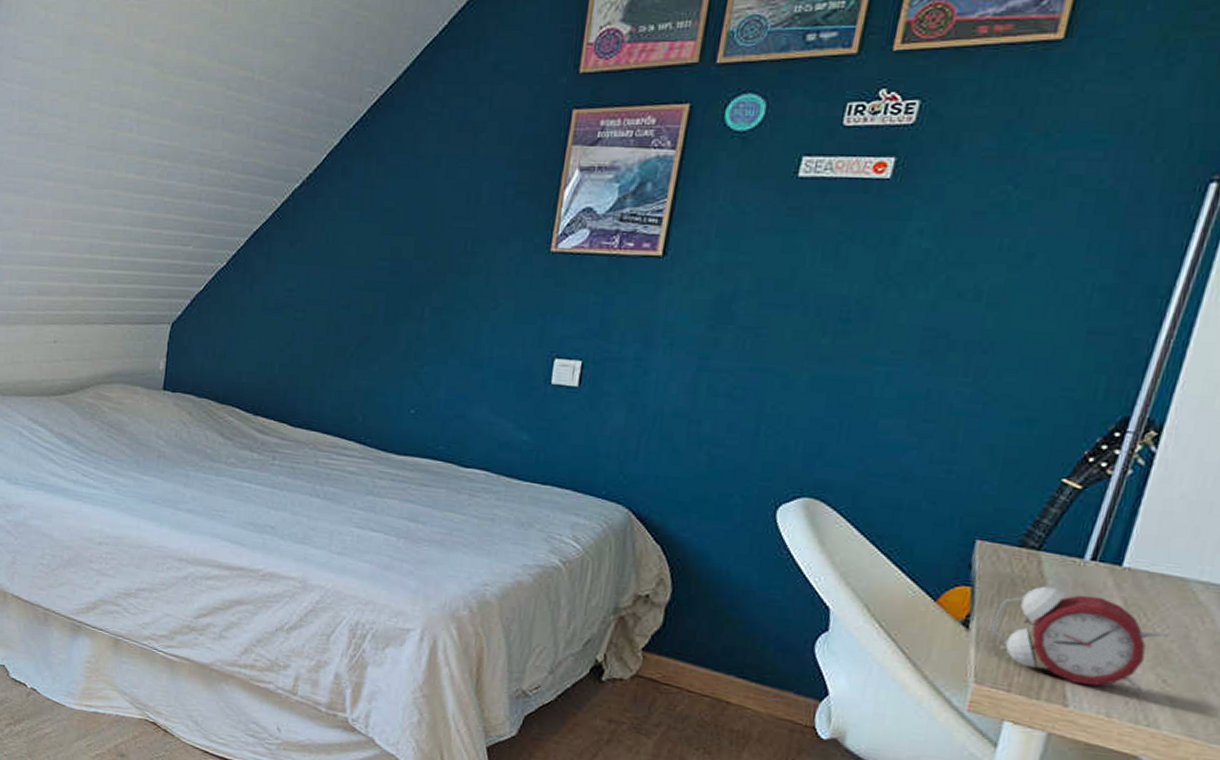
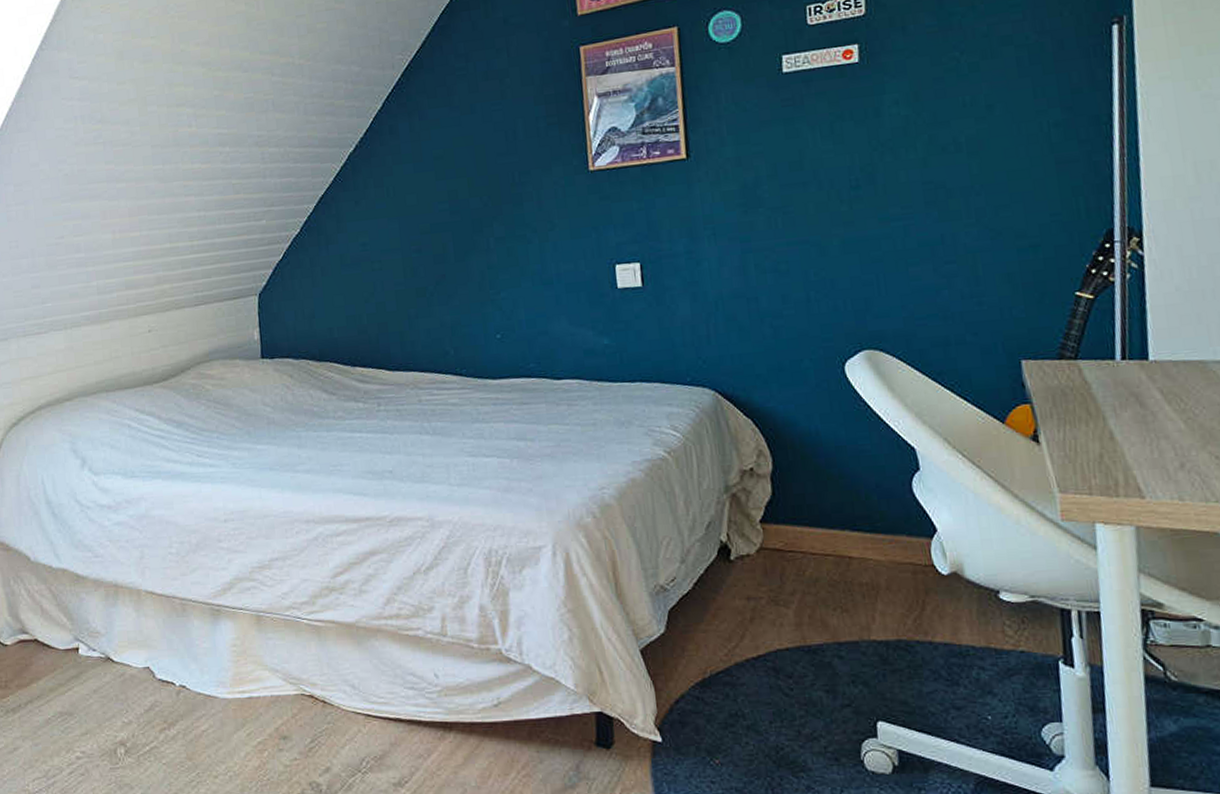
alarm clock: present [992,586,1170,693] -> none [1058,390,1208,475]

